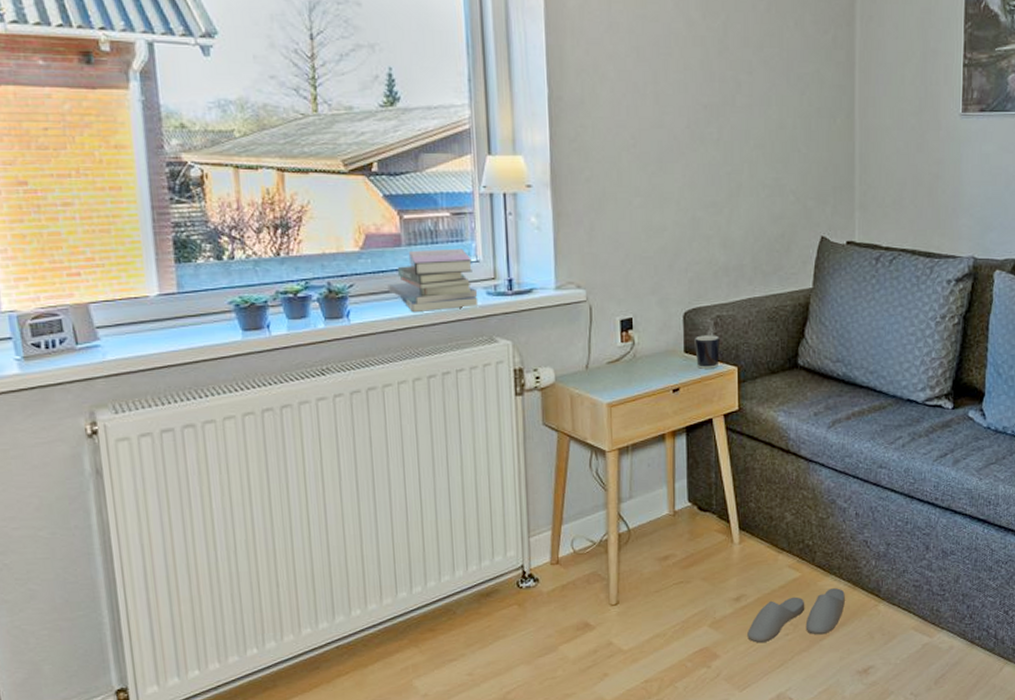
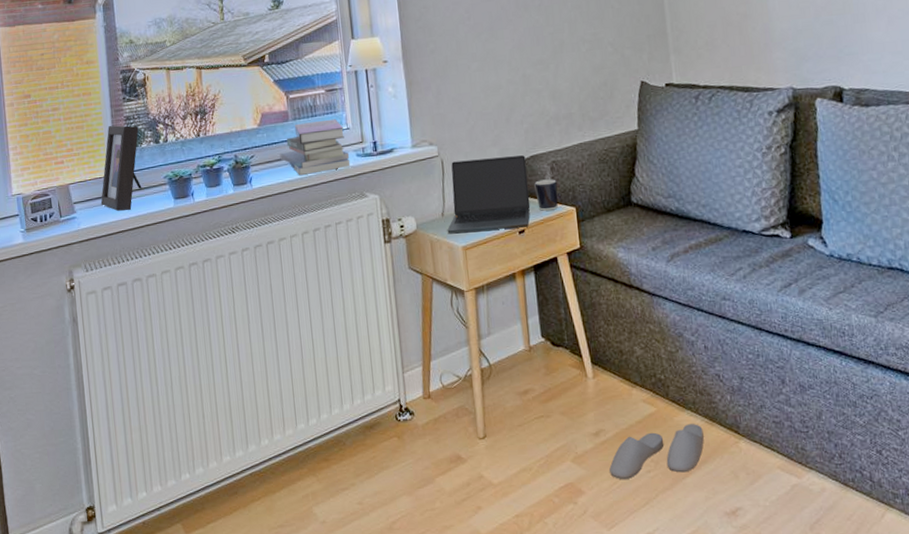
picture frame: none [136,233,197,342] -> present [100,125,142,211]
laptop: none [591,307,688,388] -> present [447,155,531,233]

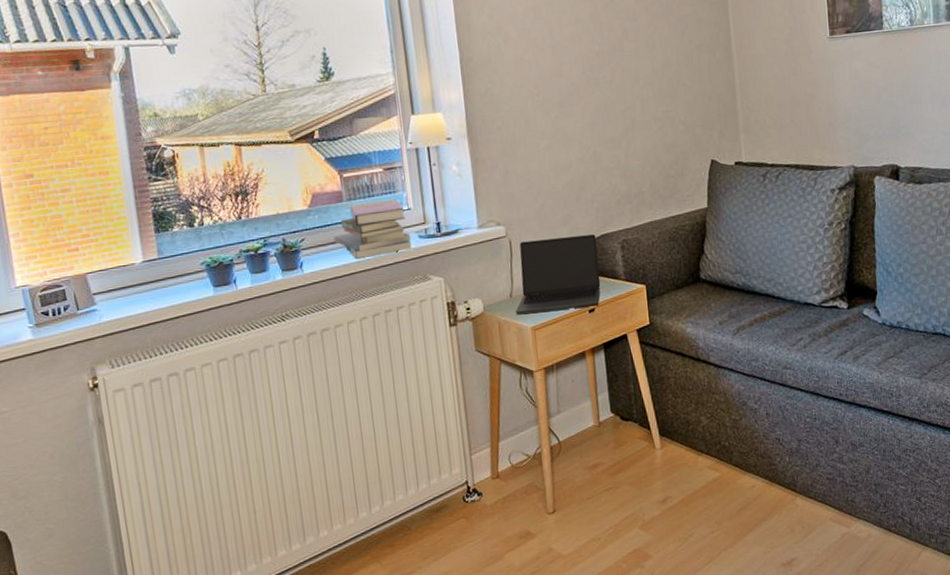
picture frame: present [100,125,142,211] -> none [126,208,175,301]
mug: present [534,179,558,211] -> none [605,257,629,289]
slippers: present [609,424,704,479] -> none [675,485,764,541]

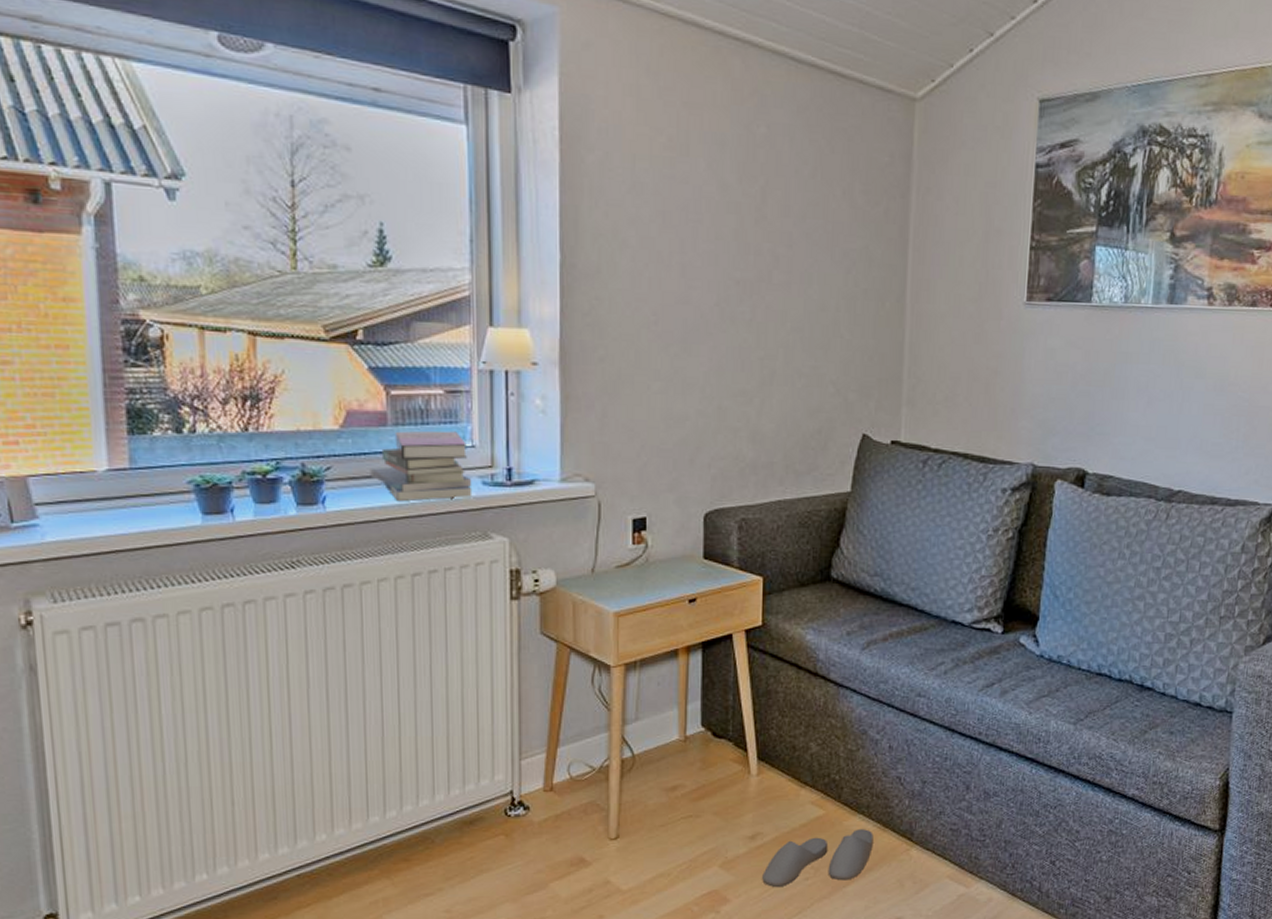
laptop: present [515,234,601,314] -> none [596,505,708,595]
slippers: none [675,485,764,541] -> present [762,829,874,887]

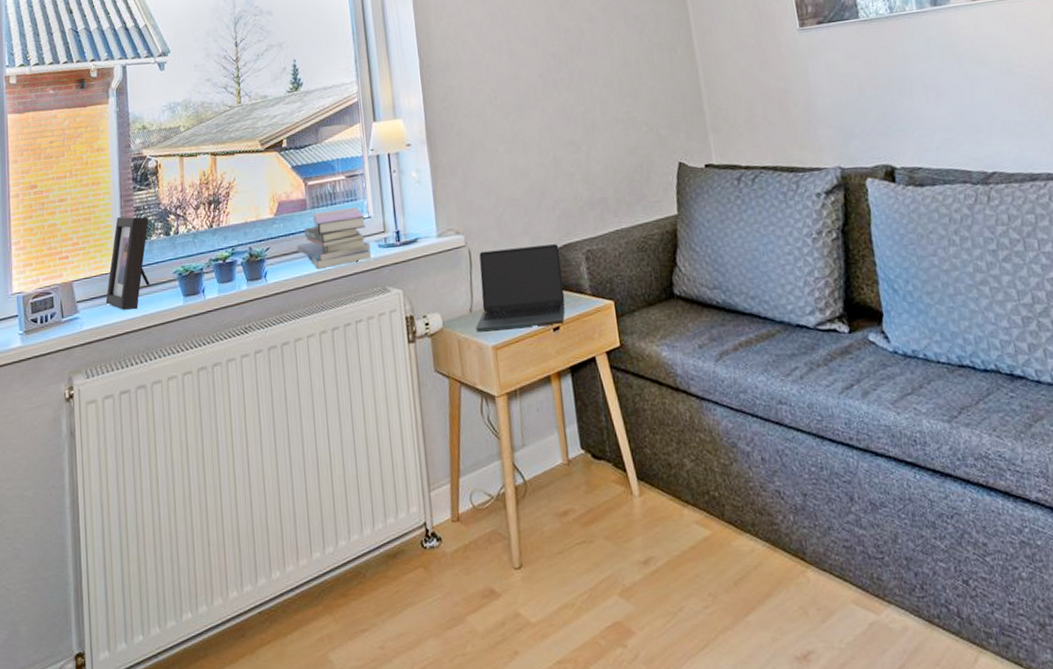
picture frame: none [81,399,151,524] -> present [105,216,150,310]
laptop: none [596,505,708,595] -> present [475,244,565,331]
slippers: present [762,829,874,887] -> none [661,549,767,617]

